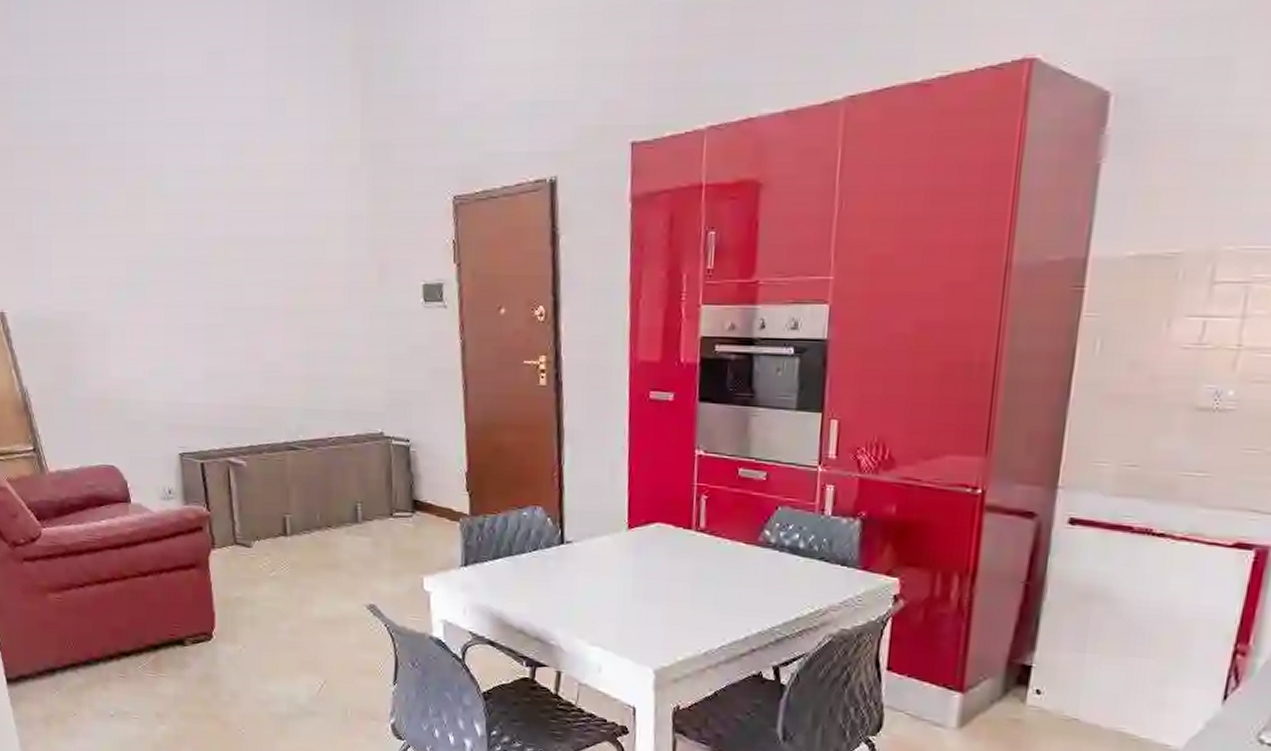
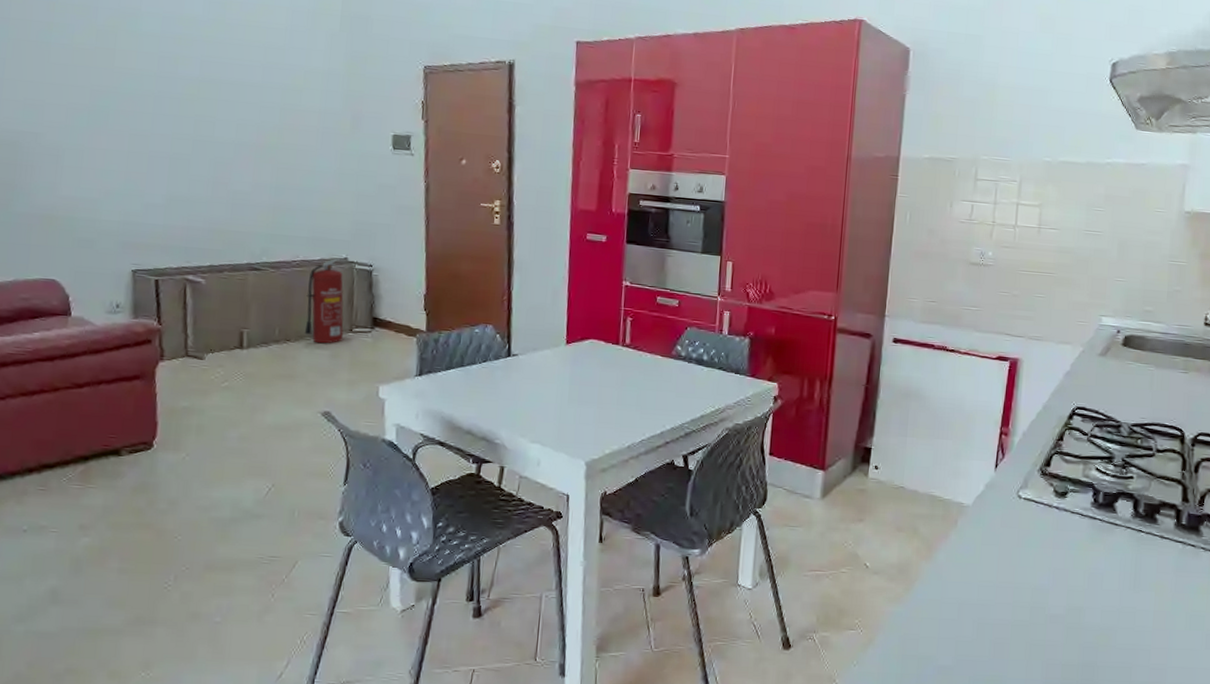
fire extinguisher: none [344,433,385,530] -> present [304,258,344,344]

